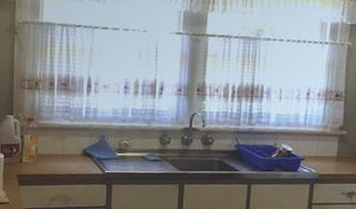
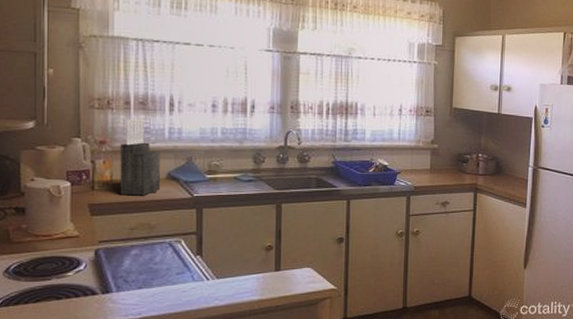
knife block: none [43,98,78,170] -> present [120,118,160,196]

